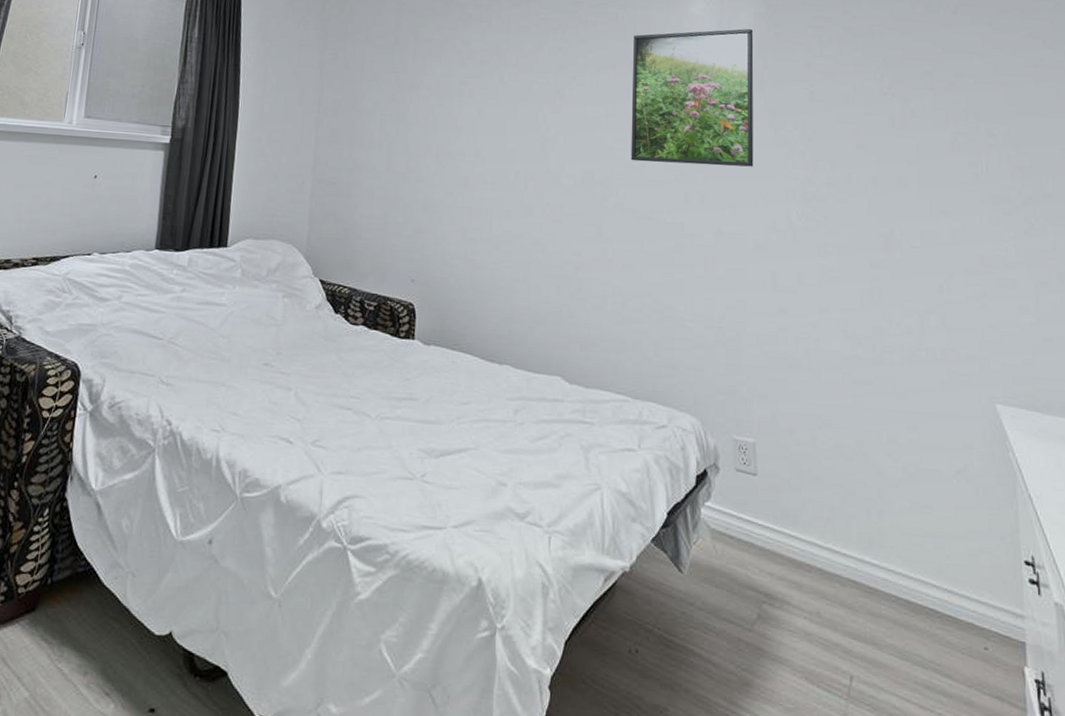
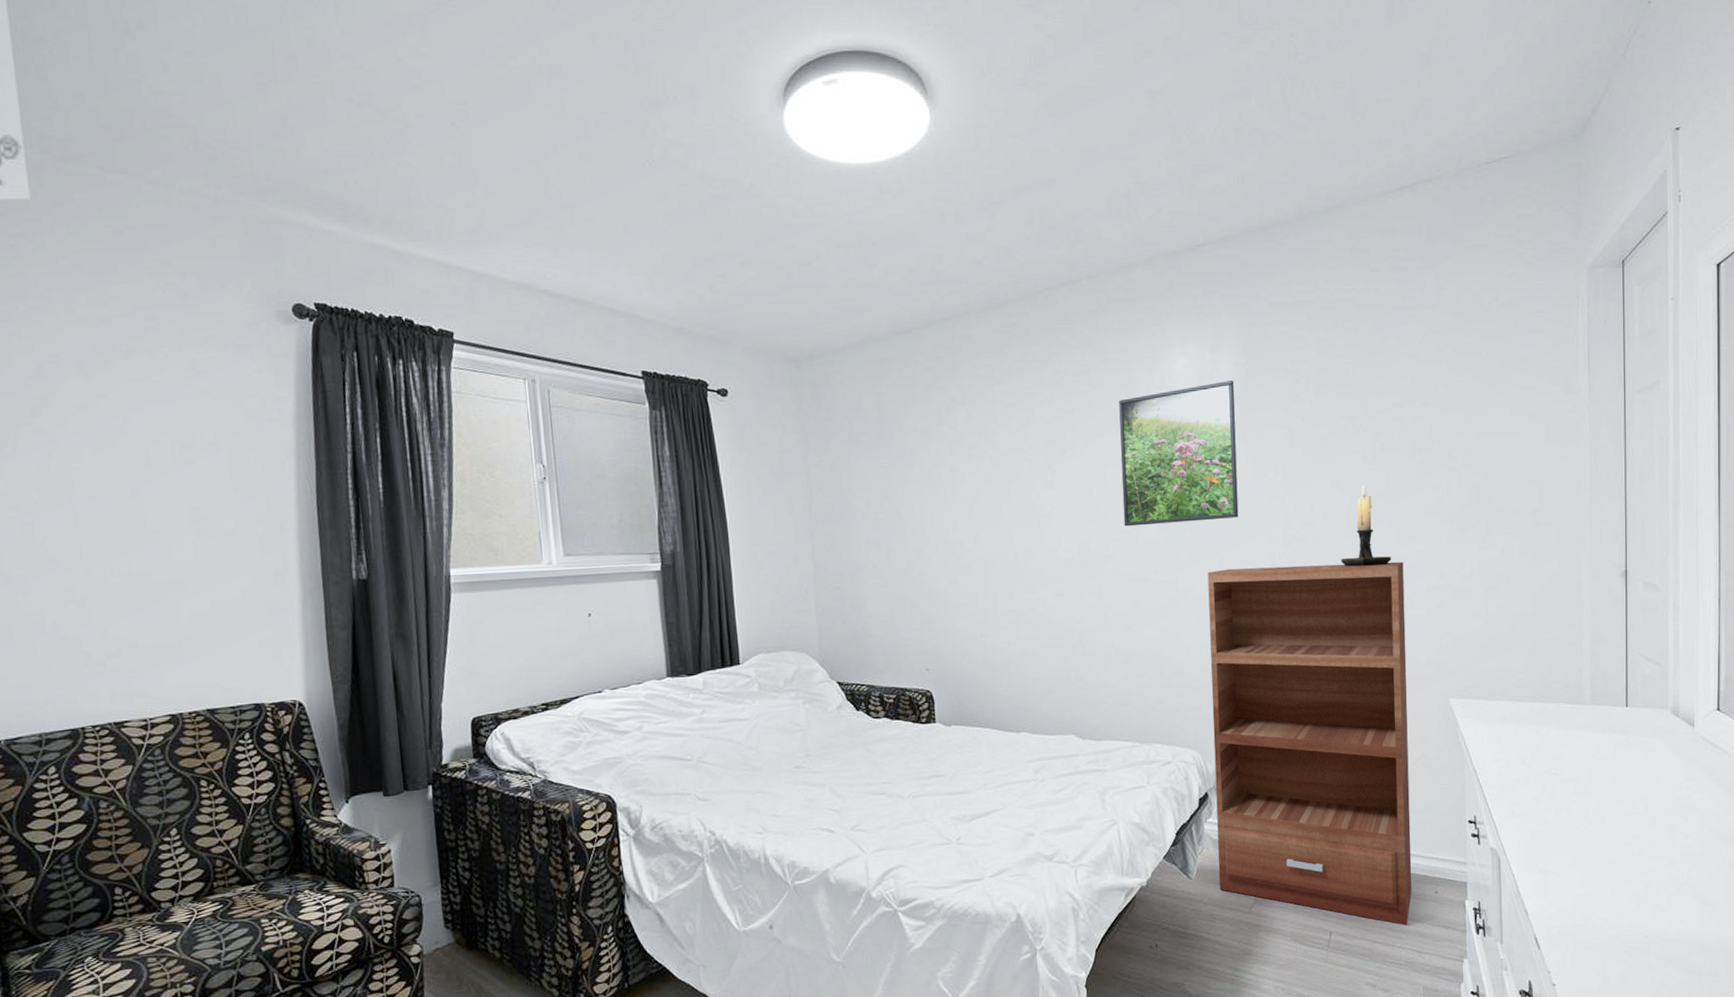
bookshelf: none [715,219,955,686] -> present [1207,561,1412,926]
candle holder: none [866,149,924,239] -> present [1341,484,1392,567]

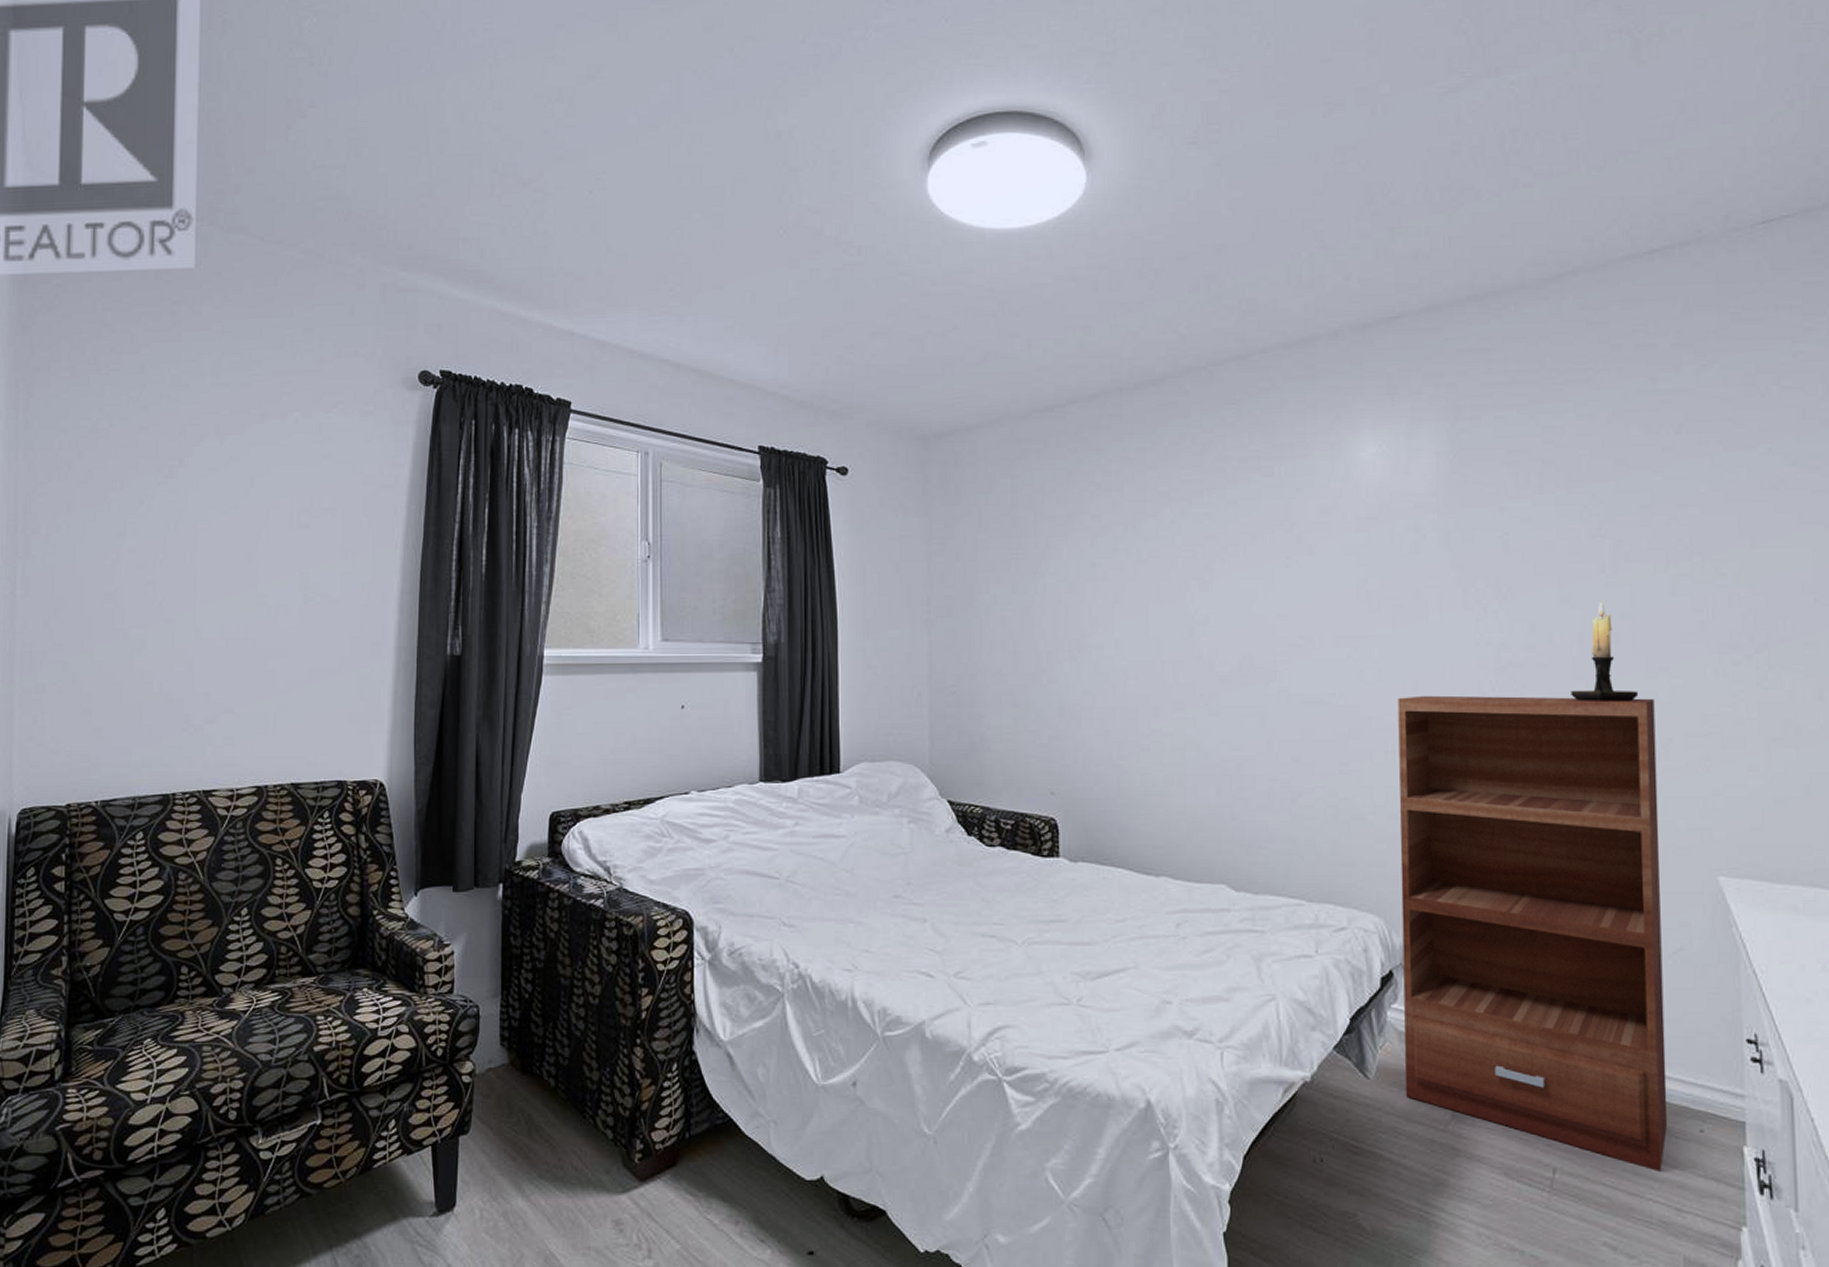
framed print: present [1119,381,1239,527] -> none [1293,472,1439,639]

